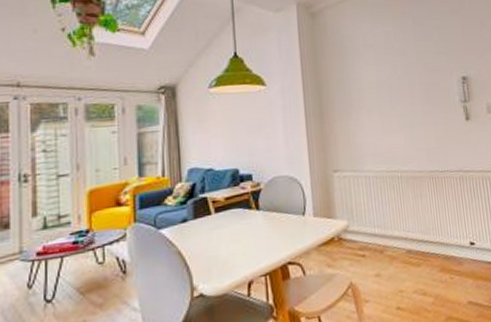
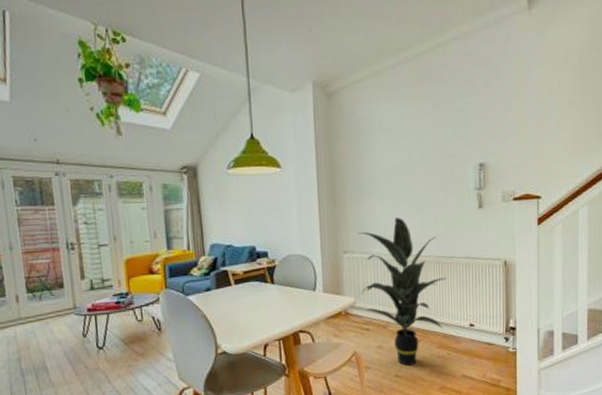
indoor plant: none [347,132,443,296] -> present [357,217,447,366]

